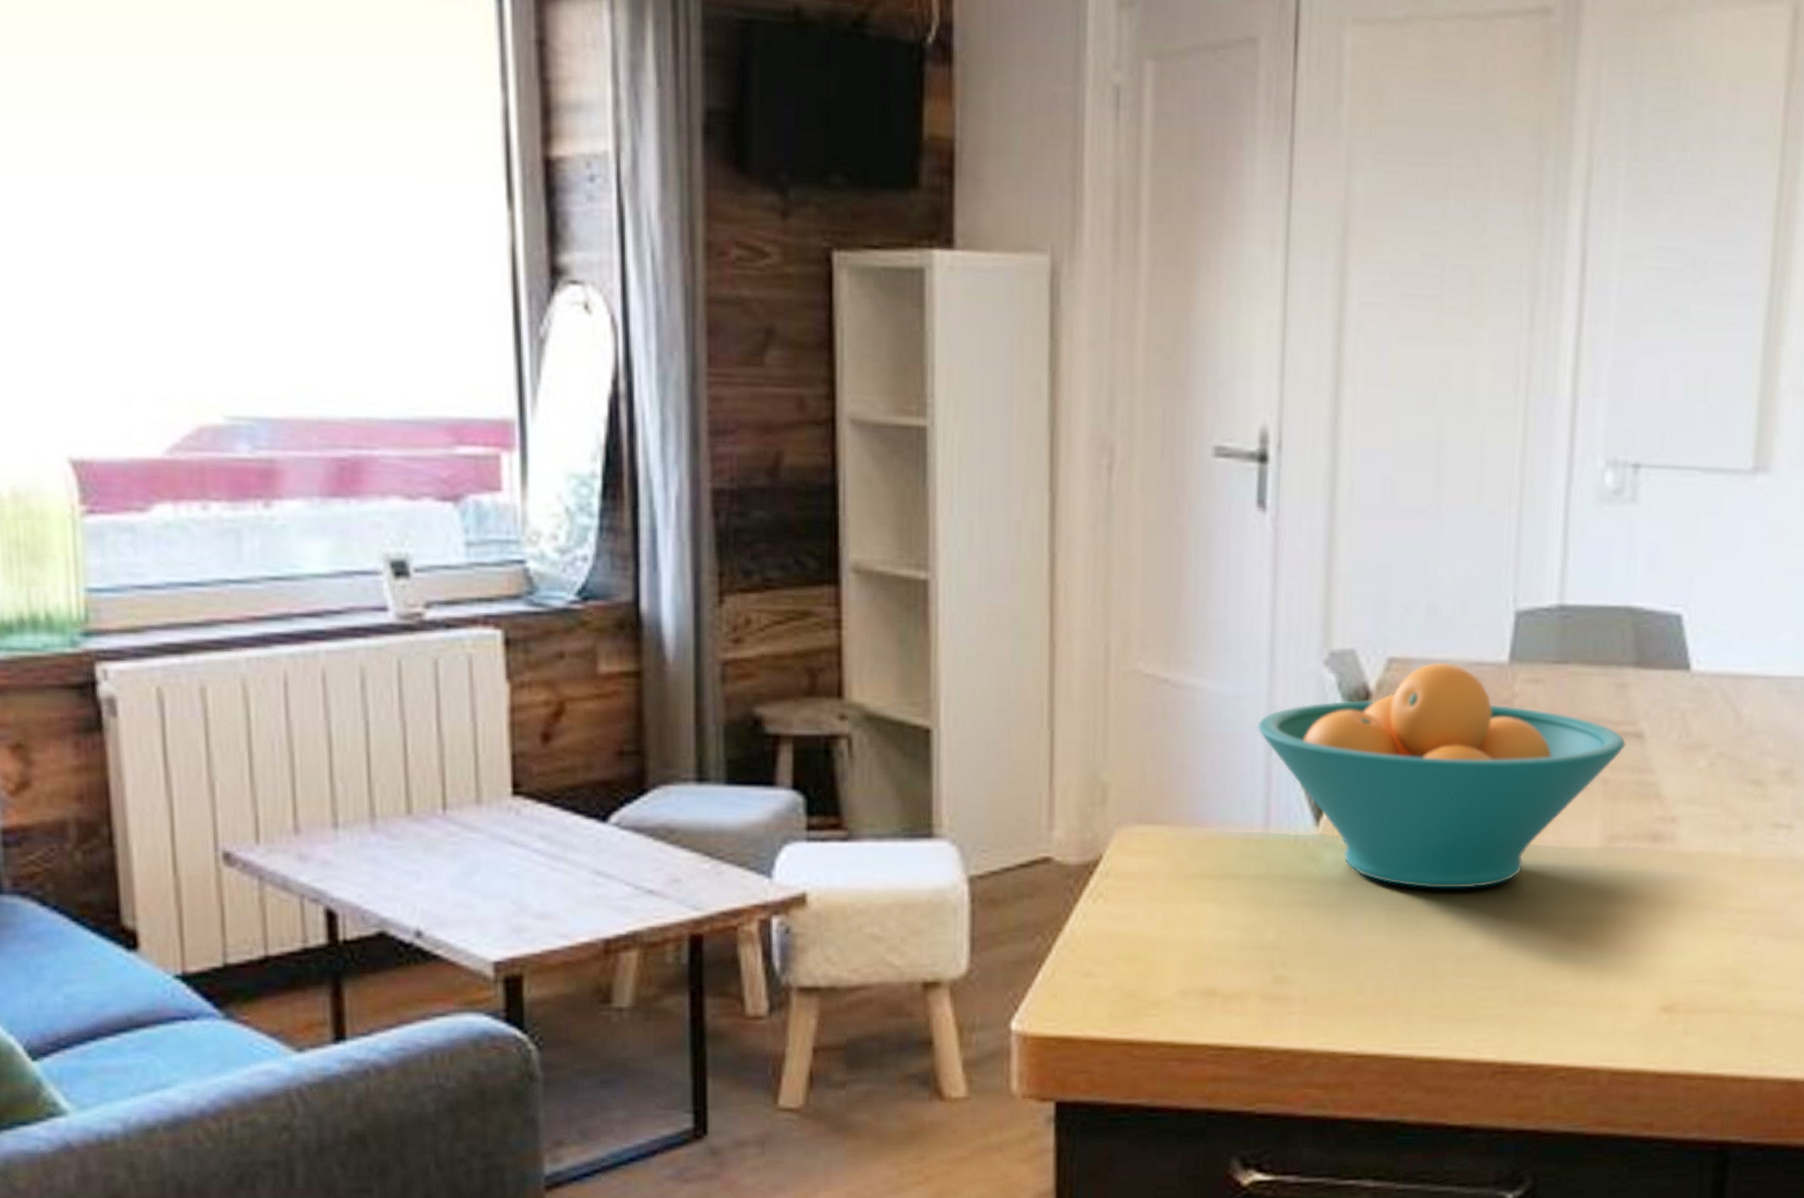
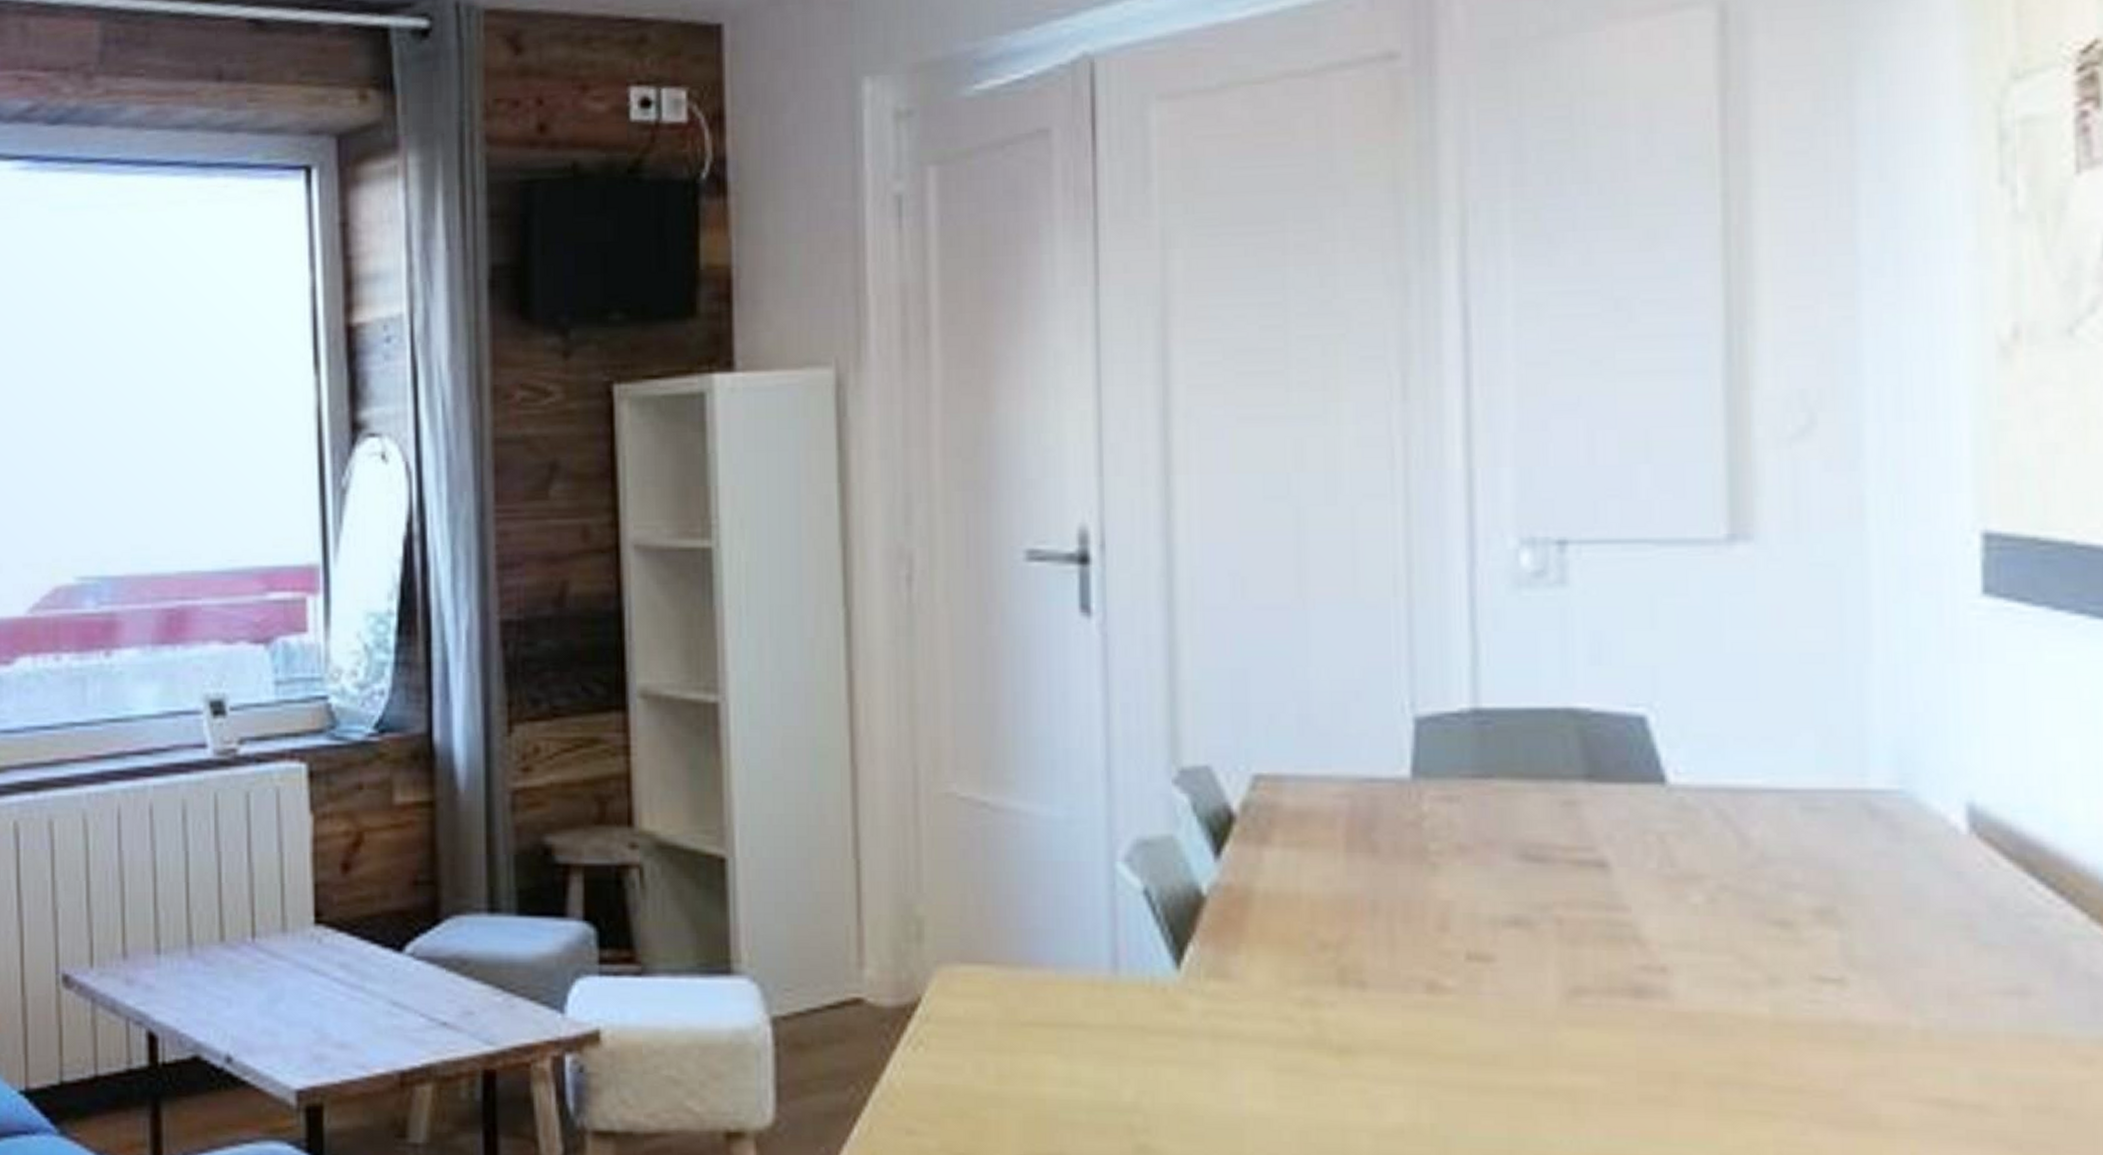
fruit bowl: present [1257,662,1626,888] -> none [1096,779,1583,1049]

